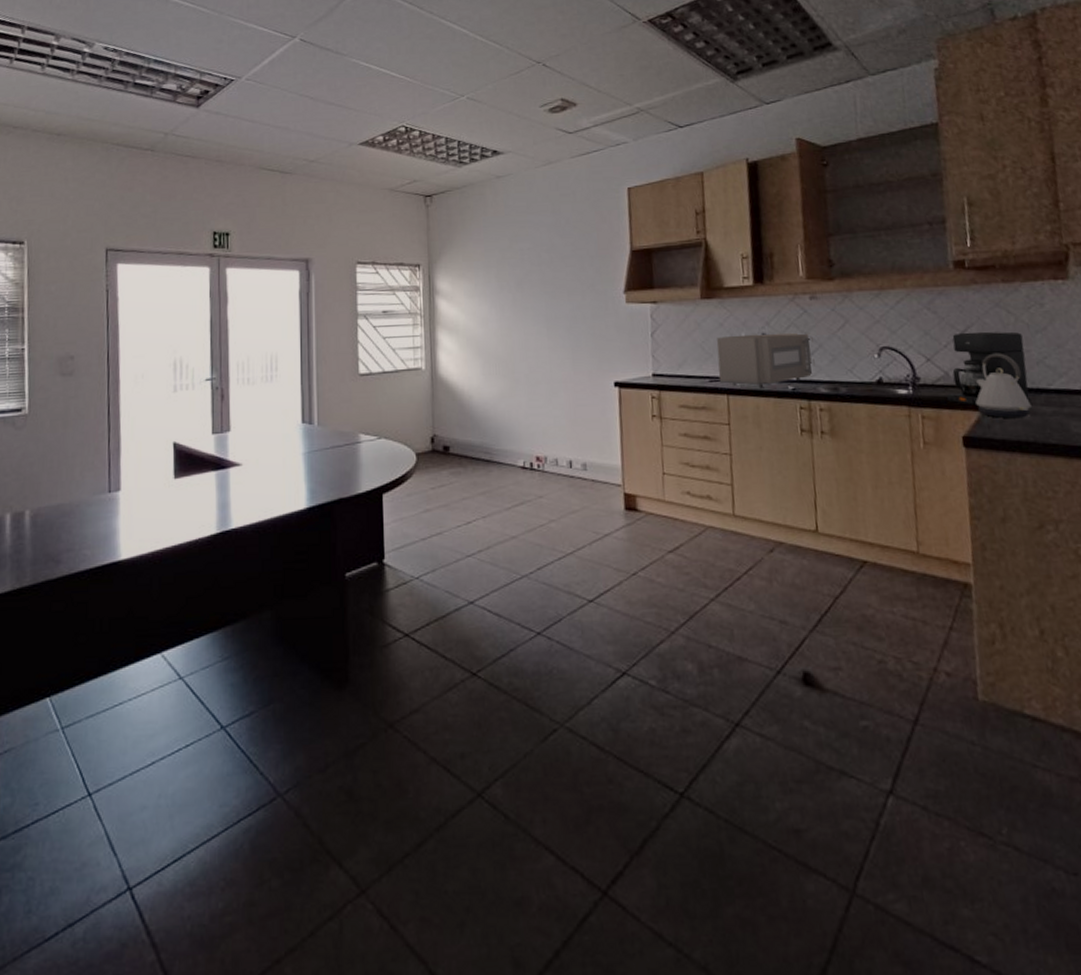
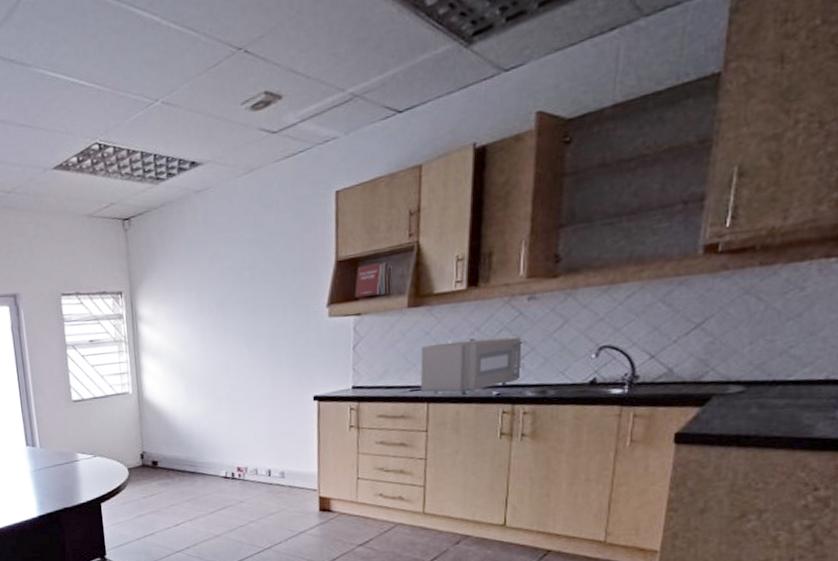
books: none [649,254,686,288] -> present [354,261,394,299]
coffee maker: present [946,331,1031,407] -> none [665,321,769,403]
kettle: present [975,353,1032,419] -> none [698,345,761,414]

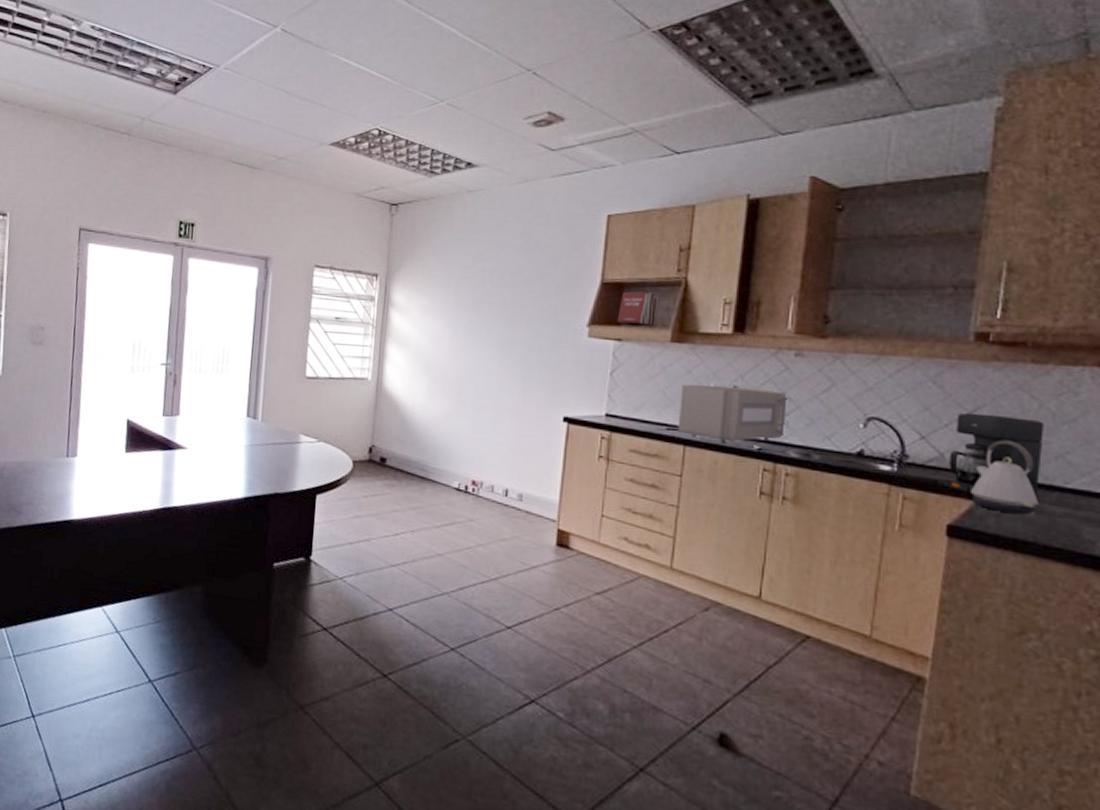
coffee maker: none [665,321,769,403] -> present [936,412,1044,501]
kettle: none [698,345,761,414] -> present [971,439,1038,515]

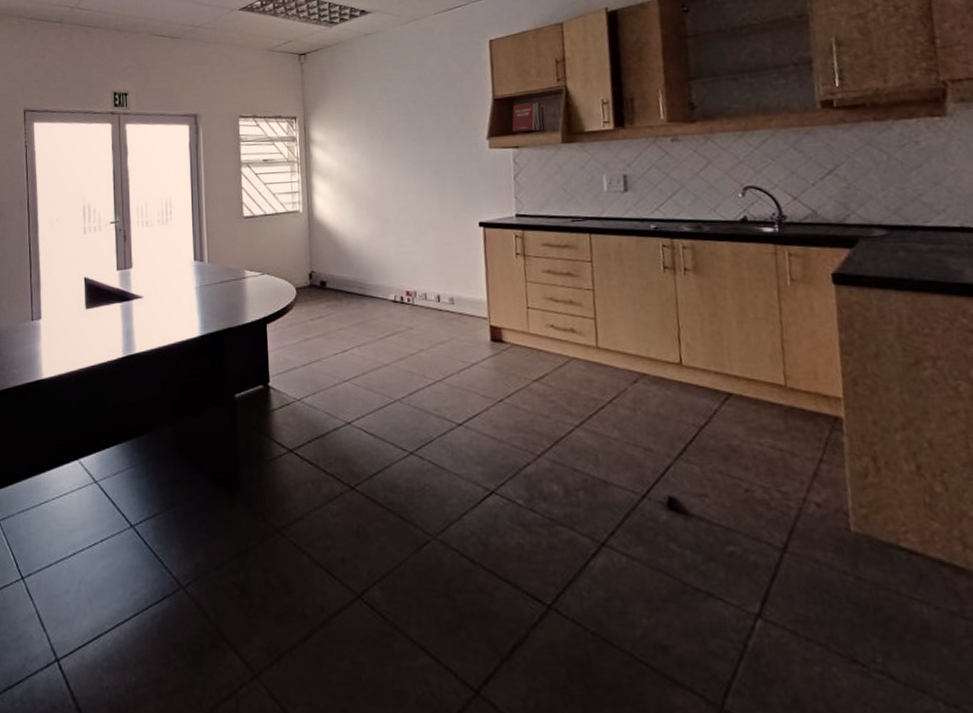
microwave: present [677,384,791,444] -> none [578,173,678,228]
coffee maker: present [936,412,1044,501] -> none [814,169,905,244]
kettle: present [971,439,1038,515] -> none [845,190,906,256]

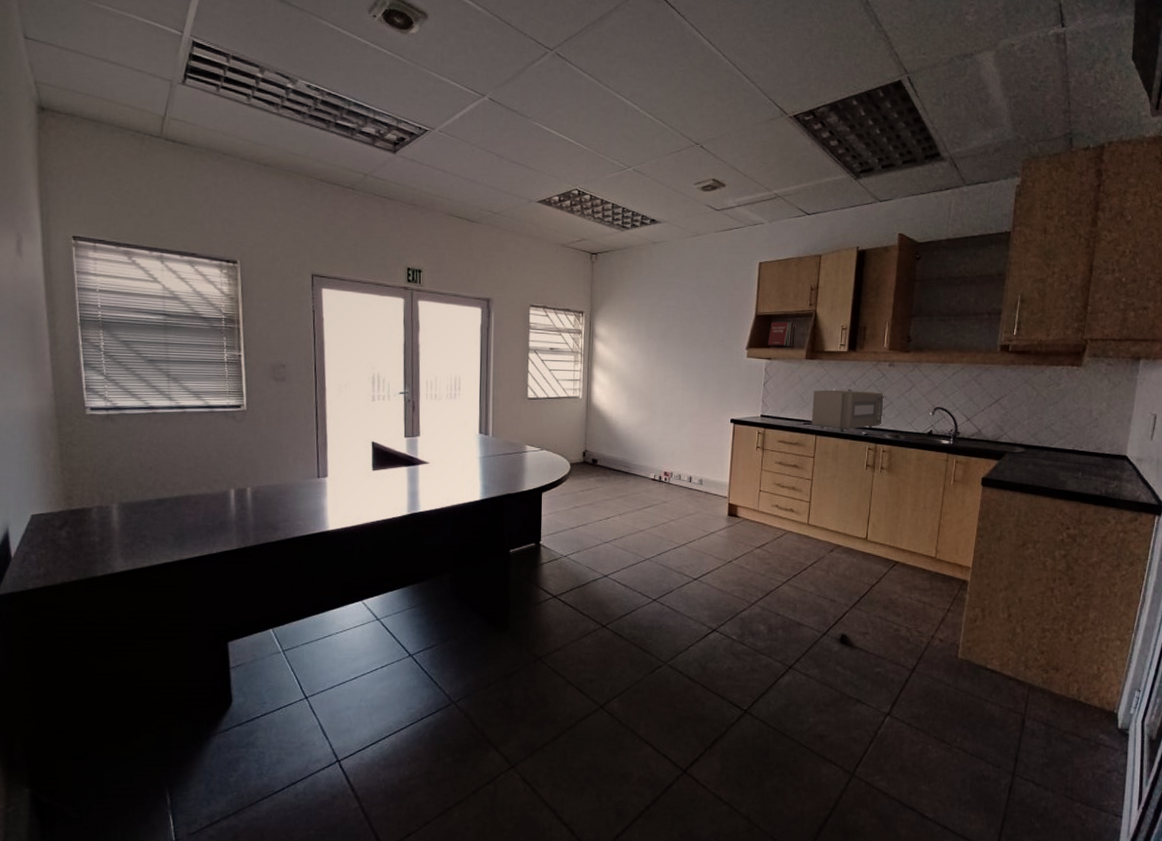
microwave: none [578,173,678,228] -> present [811,390,886,432]

